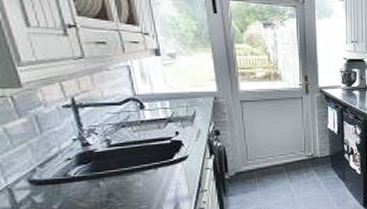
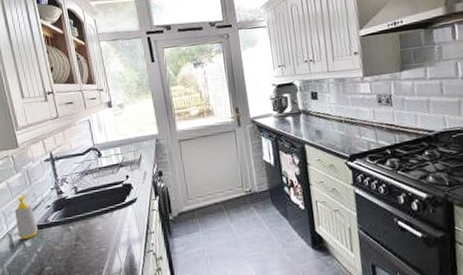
soap bottle: none [17,144,53,195] -> present [14,194,38,239]

